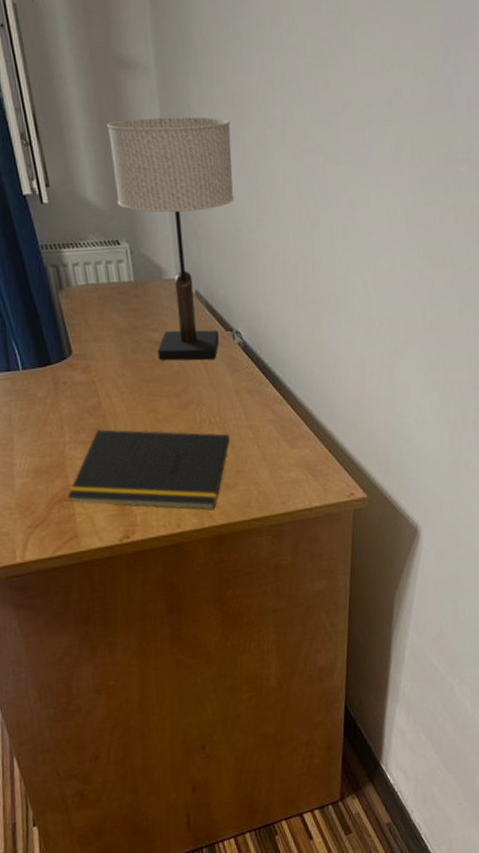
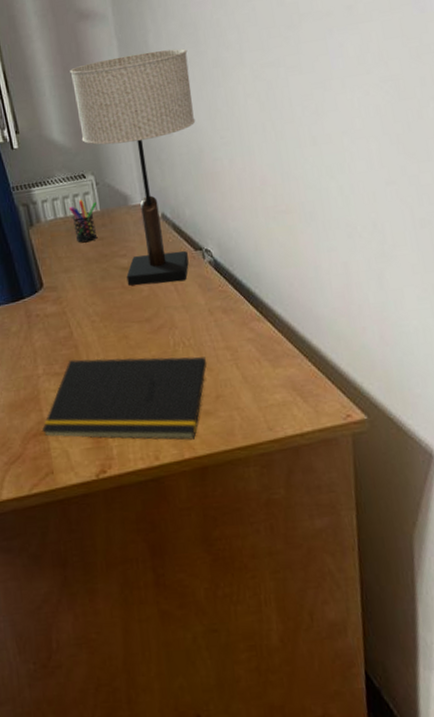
pen holder: none [101,266,130,313] -> present [68,199,98,243]

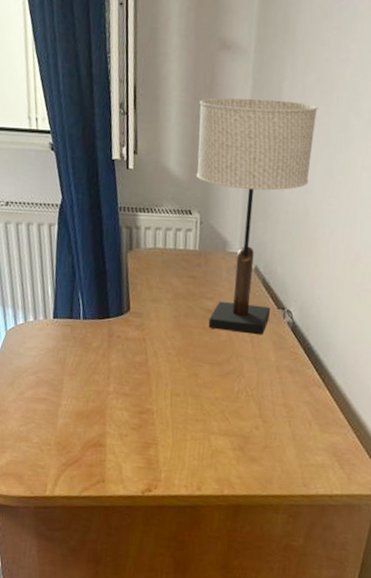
notepad: present [41,356,207,441] -> none [101,385,264,480]
pen holder: present [68,199,98,243] -> none [169,234,197,278]

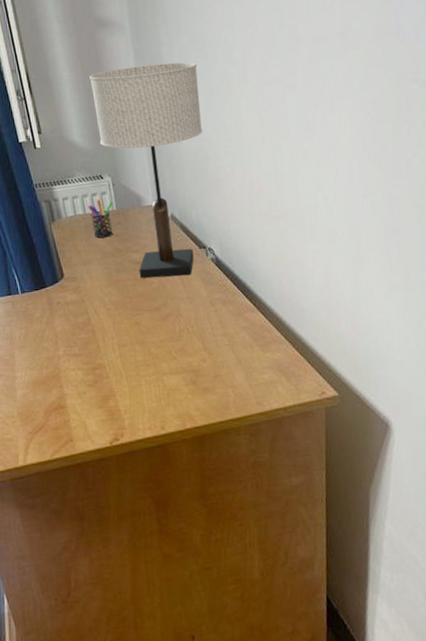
pen holder: none [169,234,197,278] -> present [87,198,114,239]

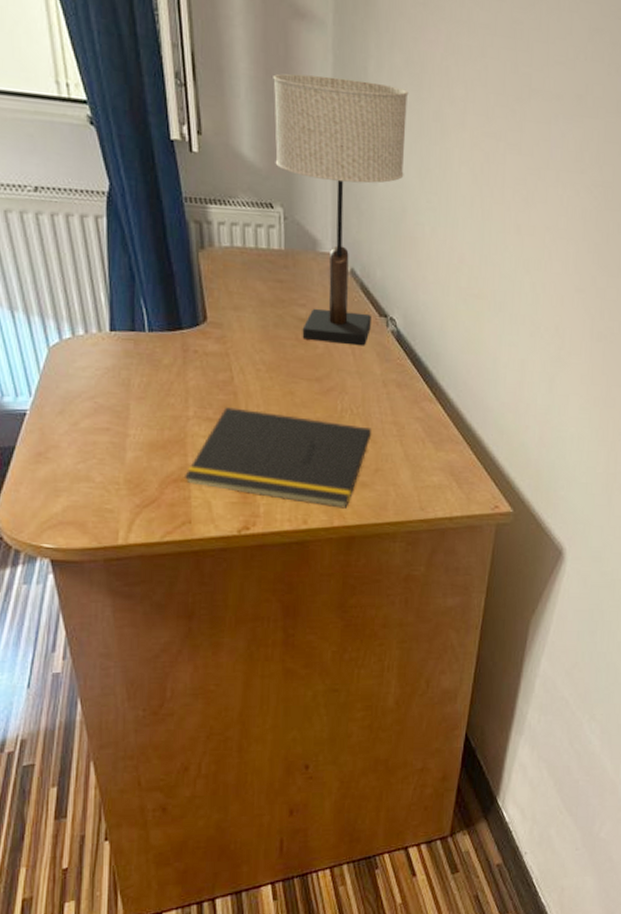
notepad: none [62,341,208,413] -> present [183,407,372,509]
pen holder: present [87,198,114,239] -> none [248,231,281,282]

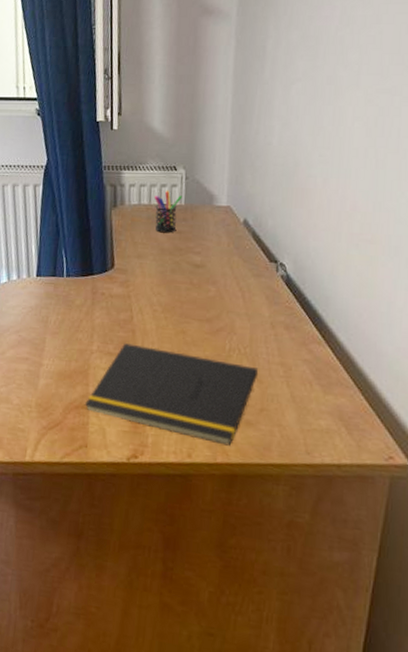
pen holder: none [248,231,281,282] -> present [154,190,182,233]
table lamp: present [273,73,409,346] -> none [180,58,304,290]

